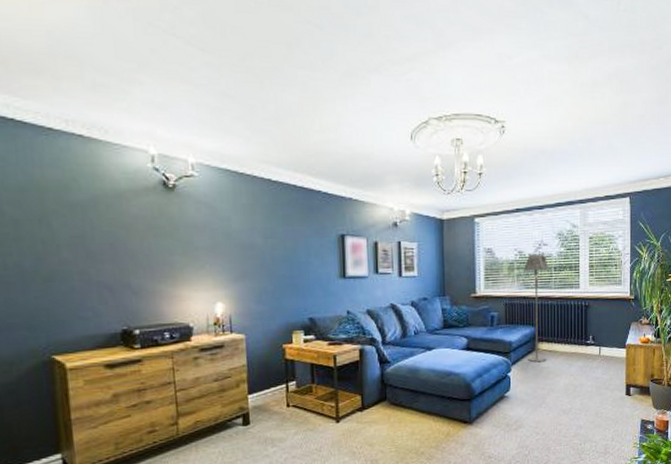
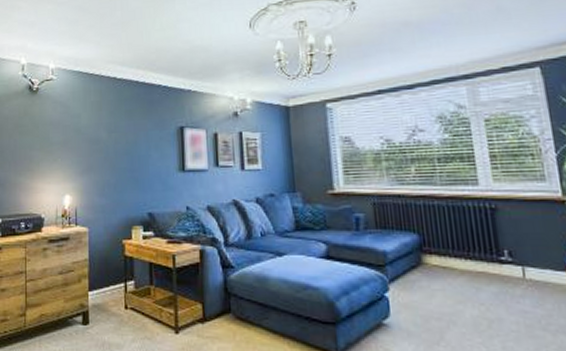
floor lamp: present [524,254,549,363] -> none [394,142,441,282]

